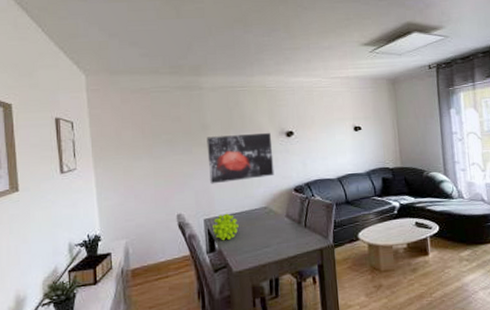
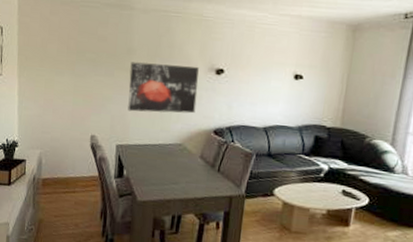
plant: present [212,213,239,241] -> none [123,143,150,170]

